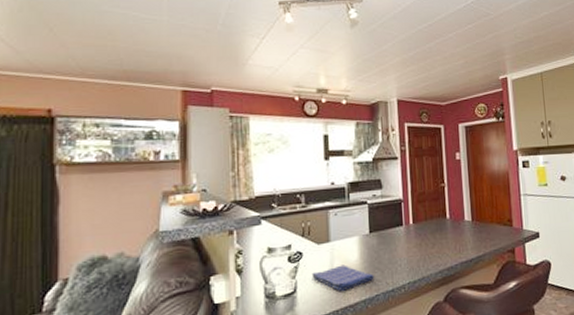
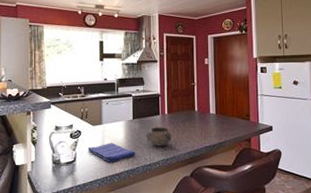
decorative bowl: none [387,241,420,267] -> present [146,127,172,147]

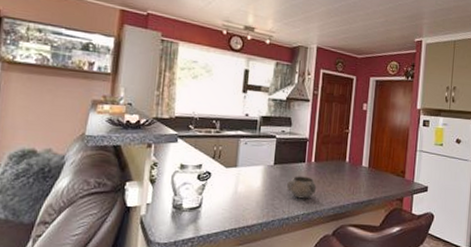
dish towel: present [88,142,136,162] -> none [217,189,273,212]

